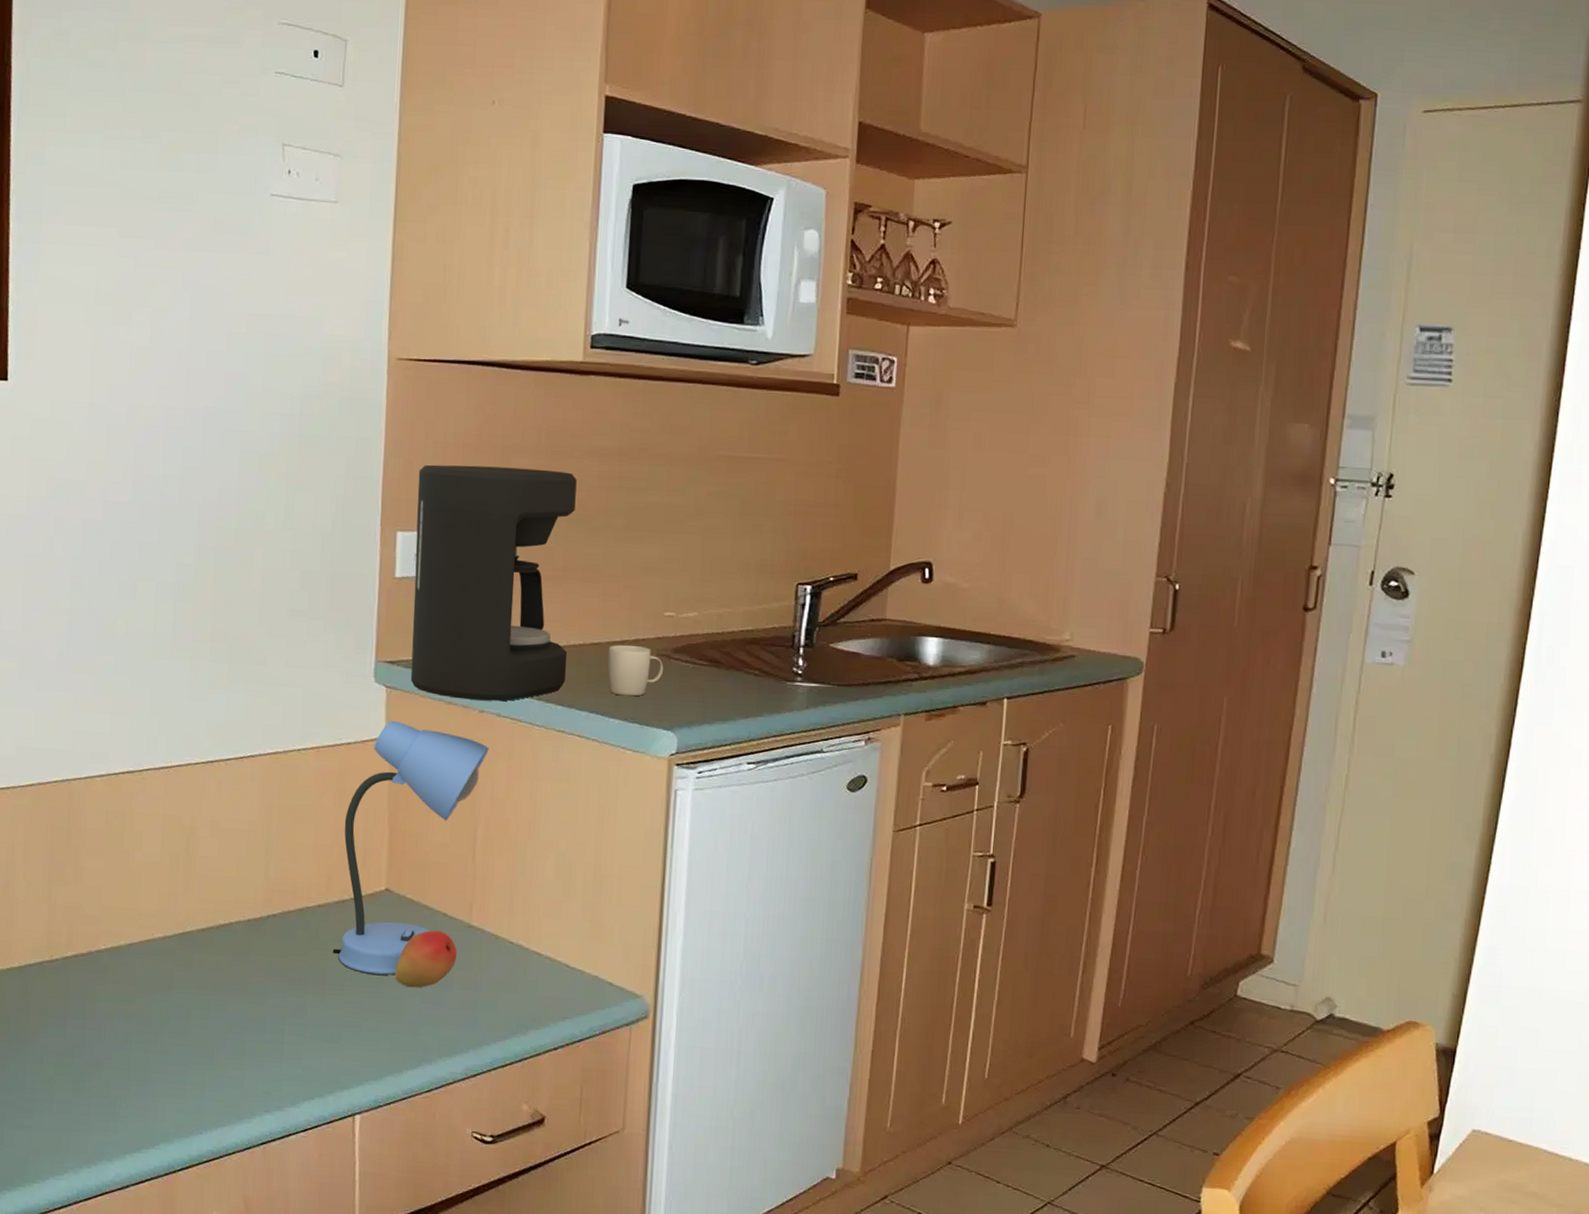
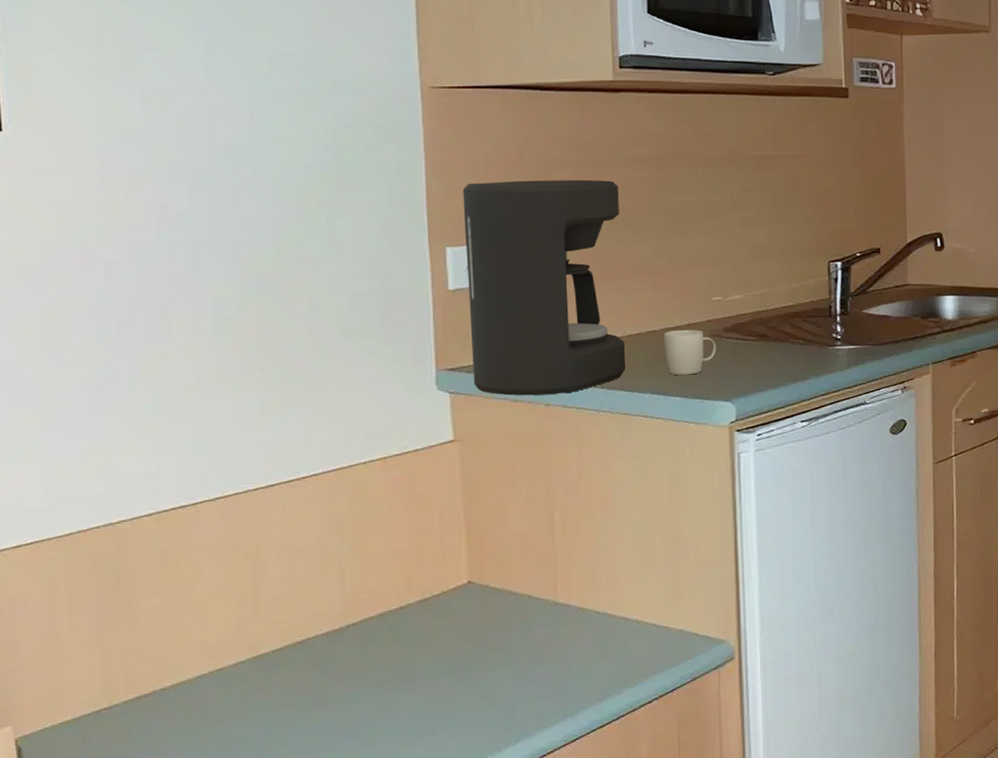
desk lamp: present [332,720,489,976] -> none [419,423,558,664]
fruit: present [395,930,458,988] -> none [485,612,546,670]

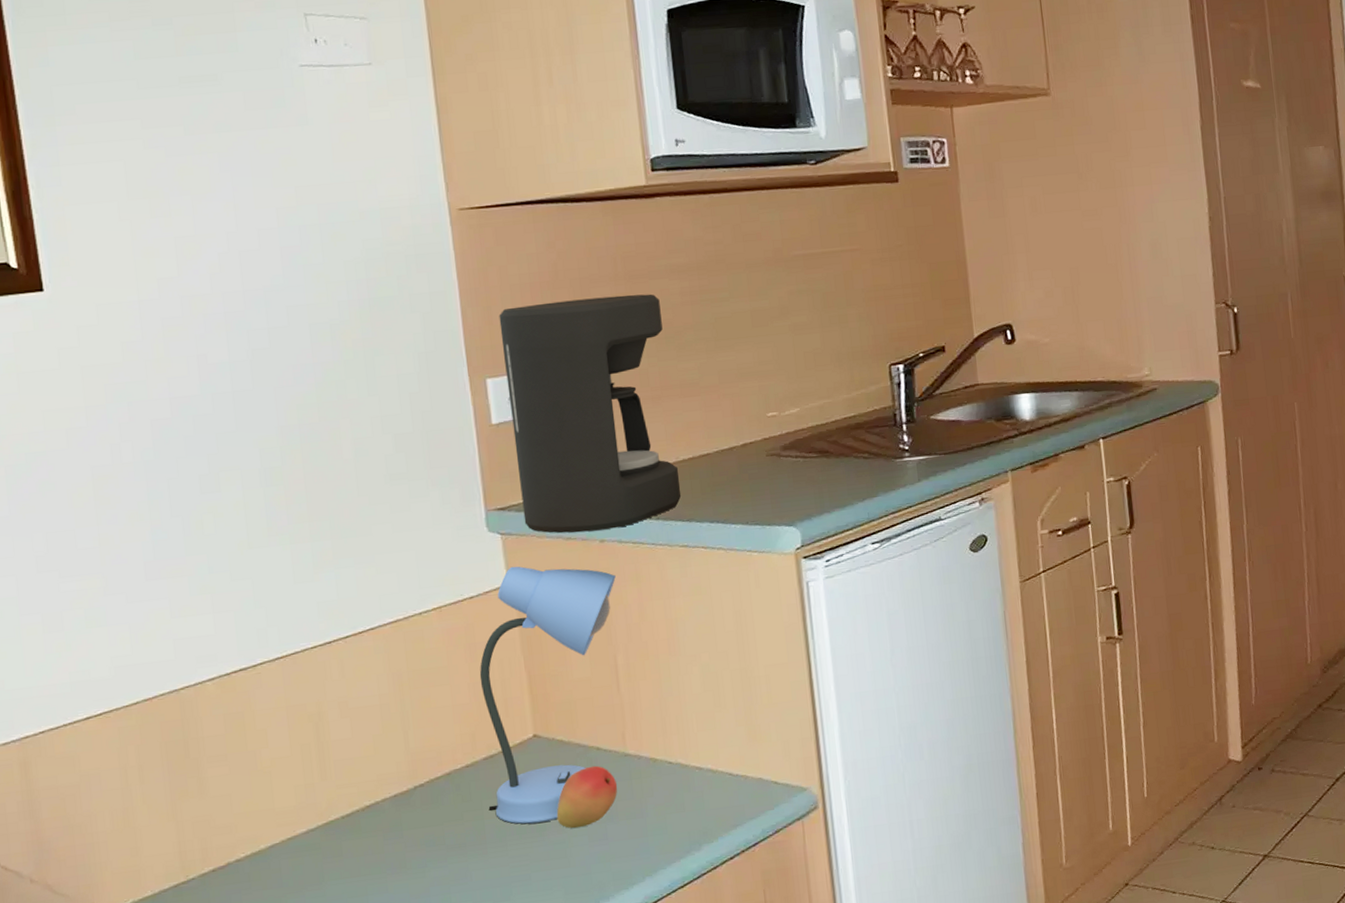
desk lamp: none [419,423,558,664] -> present [479,566,616,824]
fruit: none [485,612,546,670] -> present [556,765,618,829]
mug: present [663,329,717,376] -> none [718,449,776,501]

